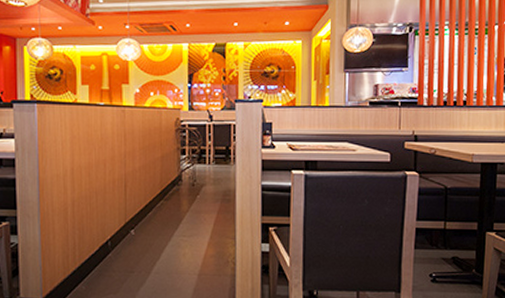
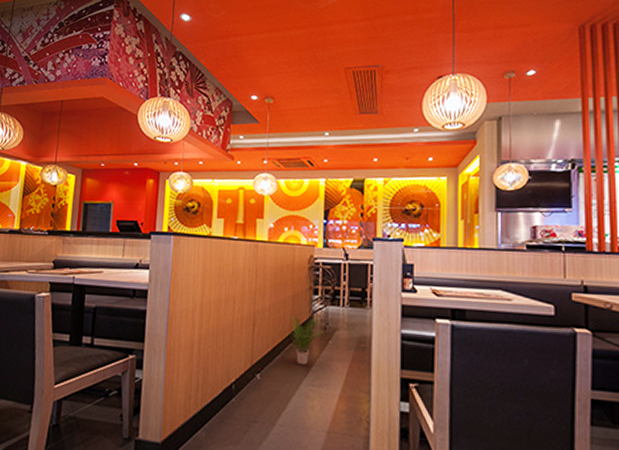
potted plant: none [159,174,192,219] -> present [289,314,324,366]

